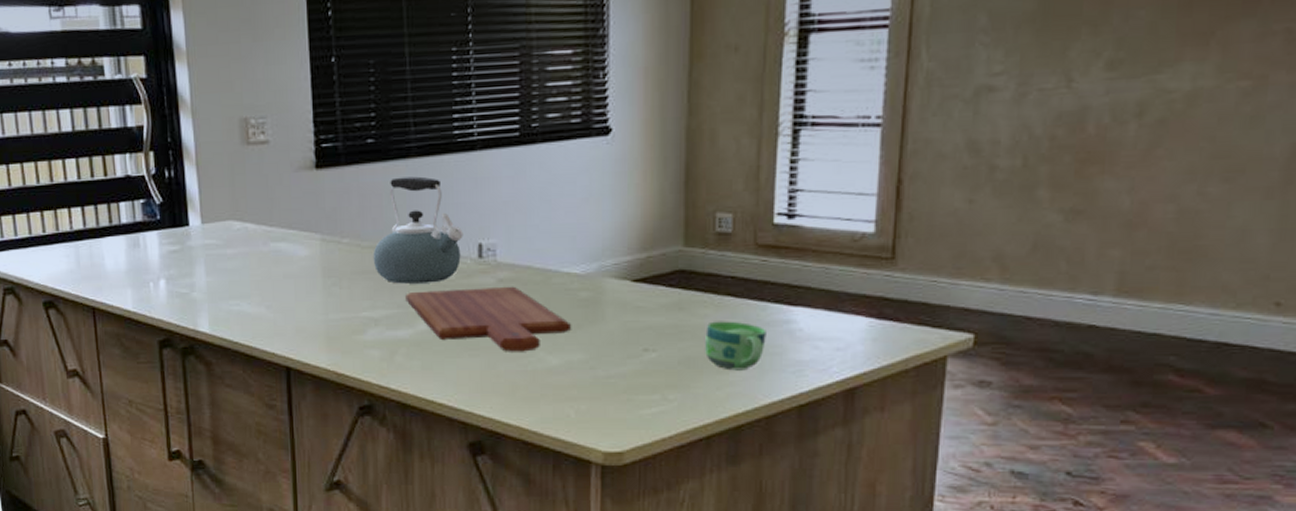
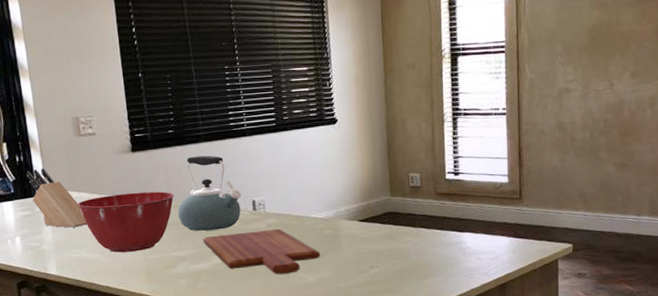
knife block: none [177,187,252,270] -> present [26,168,88,228]
mixing bowl: none [240,225,369,308] -> present [77,191,174,253]
cup: present [705,321,766,371] -> none [409,244,448,277]

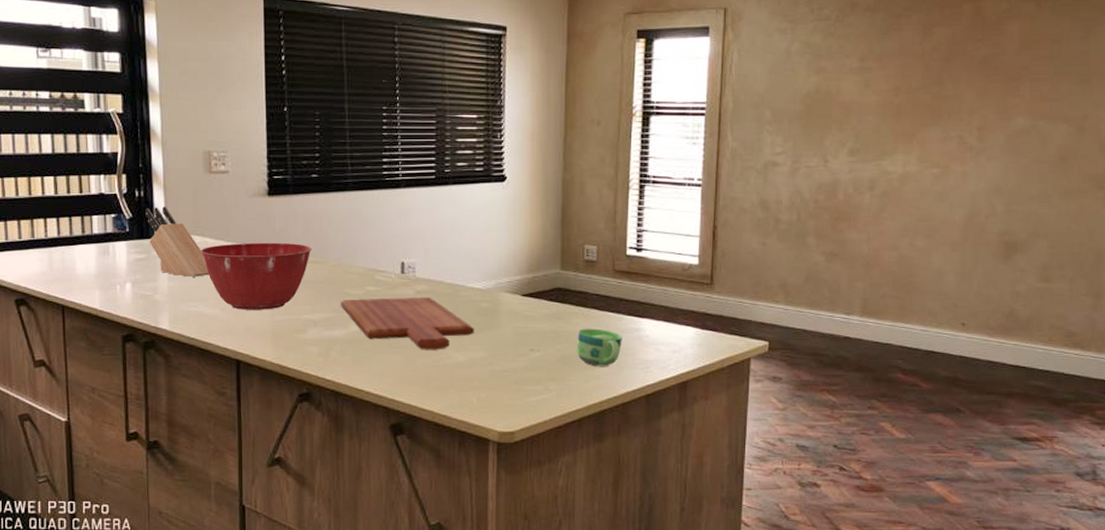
kettle: present [177,155,242,231] -> none [314,206,389,293]
cup: none [409,244,448,277] -> present [577,328,622,367]

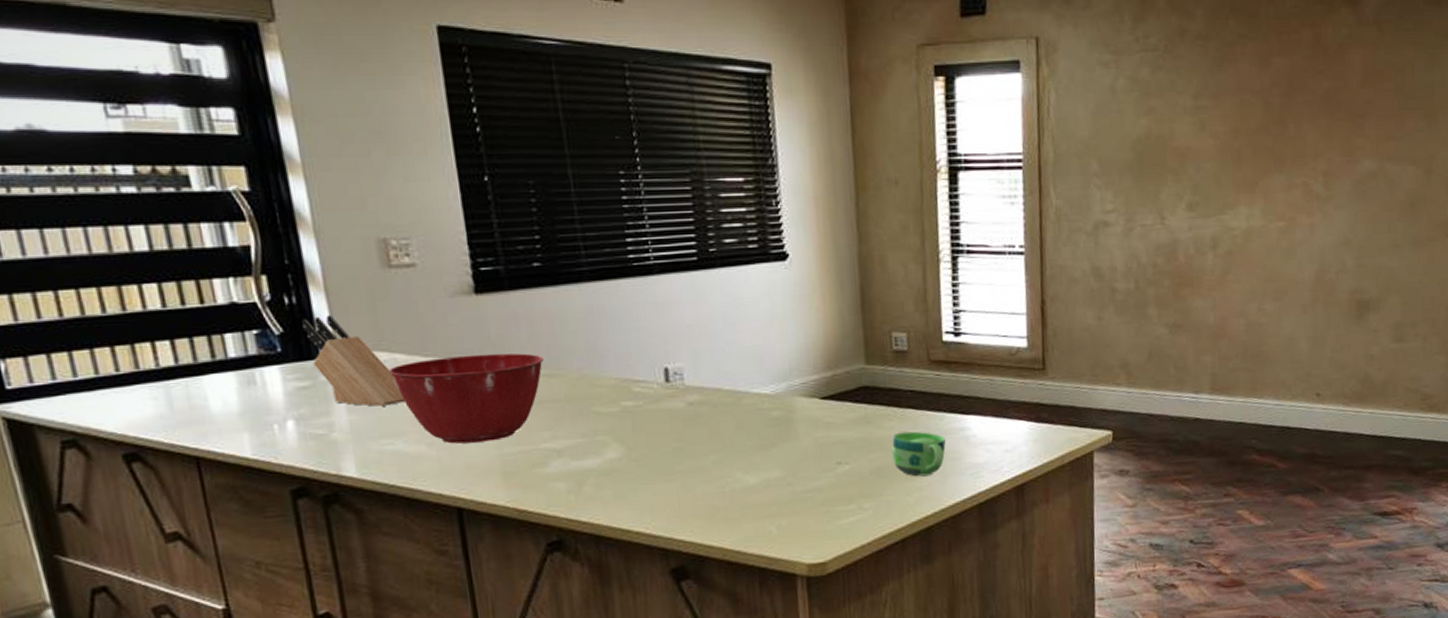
cutting board: present [340,297,475,350] -> none [589,409,767,475]

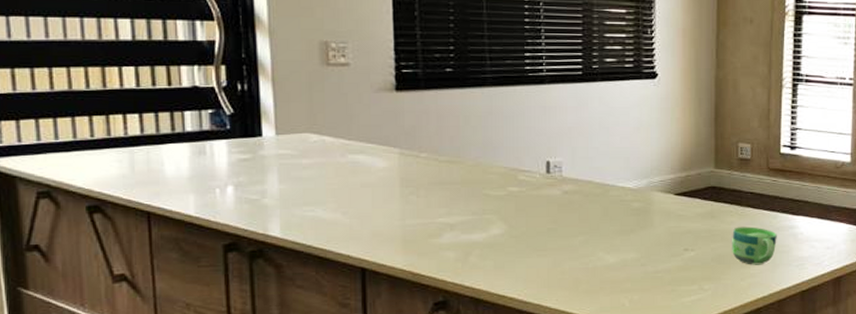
knife block: present [302,315,406,407] -> none [250,101,329,179]
mixing bowl: present [388,353,543,444] -> none [317,141,447,214]

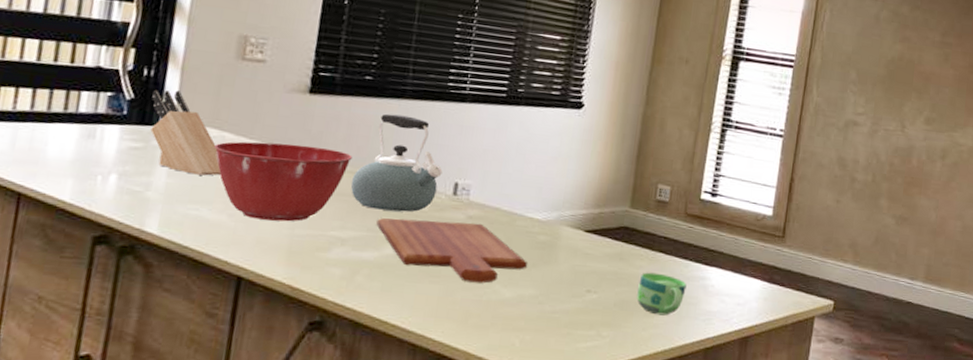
knife block: none [250,101,329,179] -> present [150,89,222,176]
mixing bowl: none [317,141,447,214] -> present [214,141,352,222]
kettle: none [449,102,533,194] -> present [350,113,443,212]
cutting board: none [480,197,626,253] -> present [376,218,528,284]

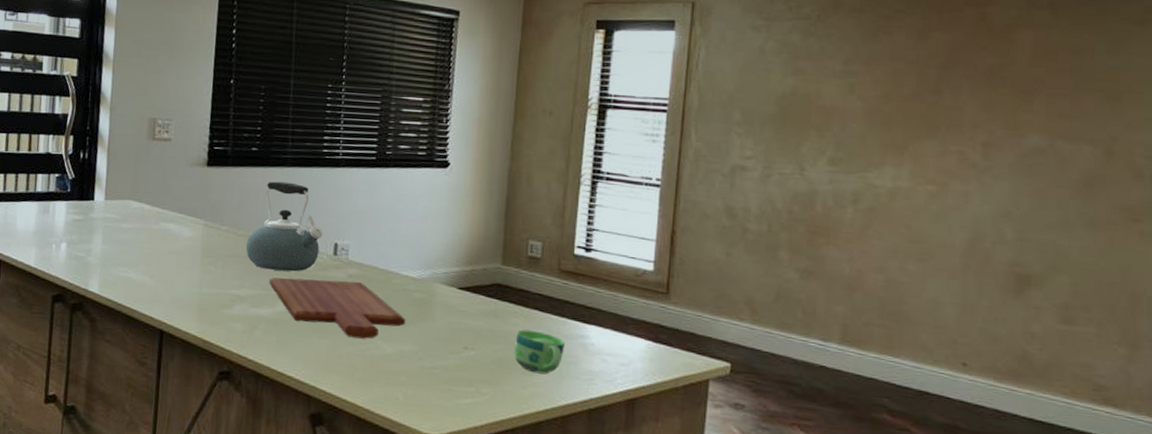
knife block: present [150,89,222,176] -> none [87,169,143,242]
mixing bowl: present [214,141,352,222] -> none [136,211,245,282]

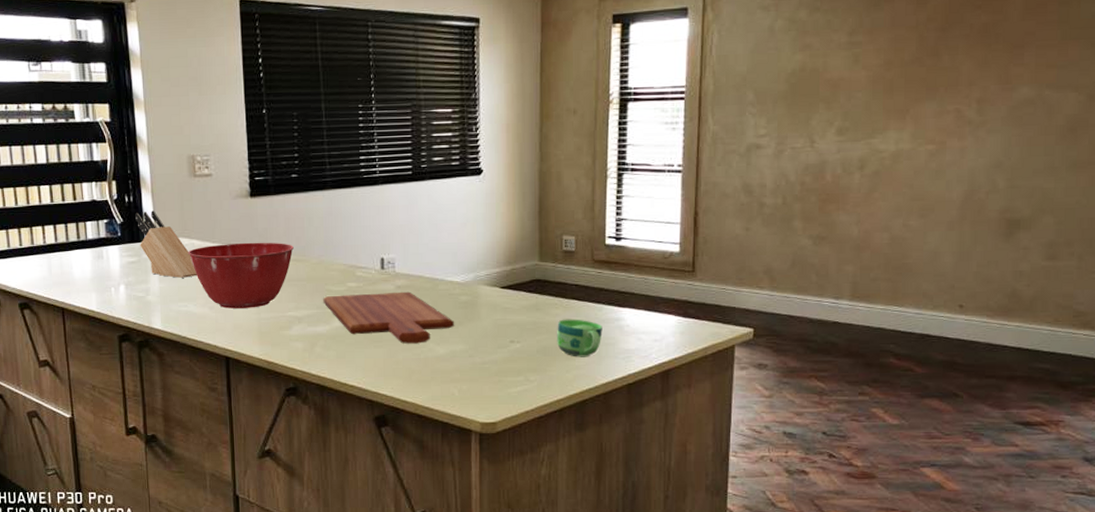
knife block: none [87,169,143,242] -> present [135,210,198,278]
mixing bowl: none [136,211,245,282] -> present [188,242,294,309]
kettle: present [245,181,323,272] -> none [296,204,369,289]

